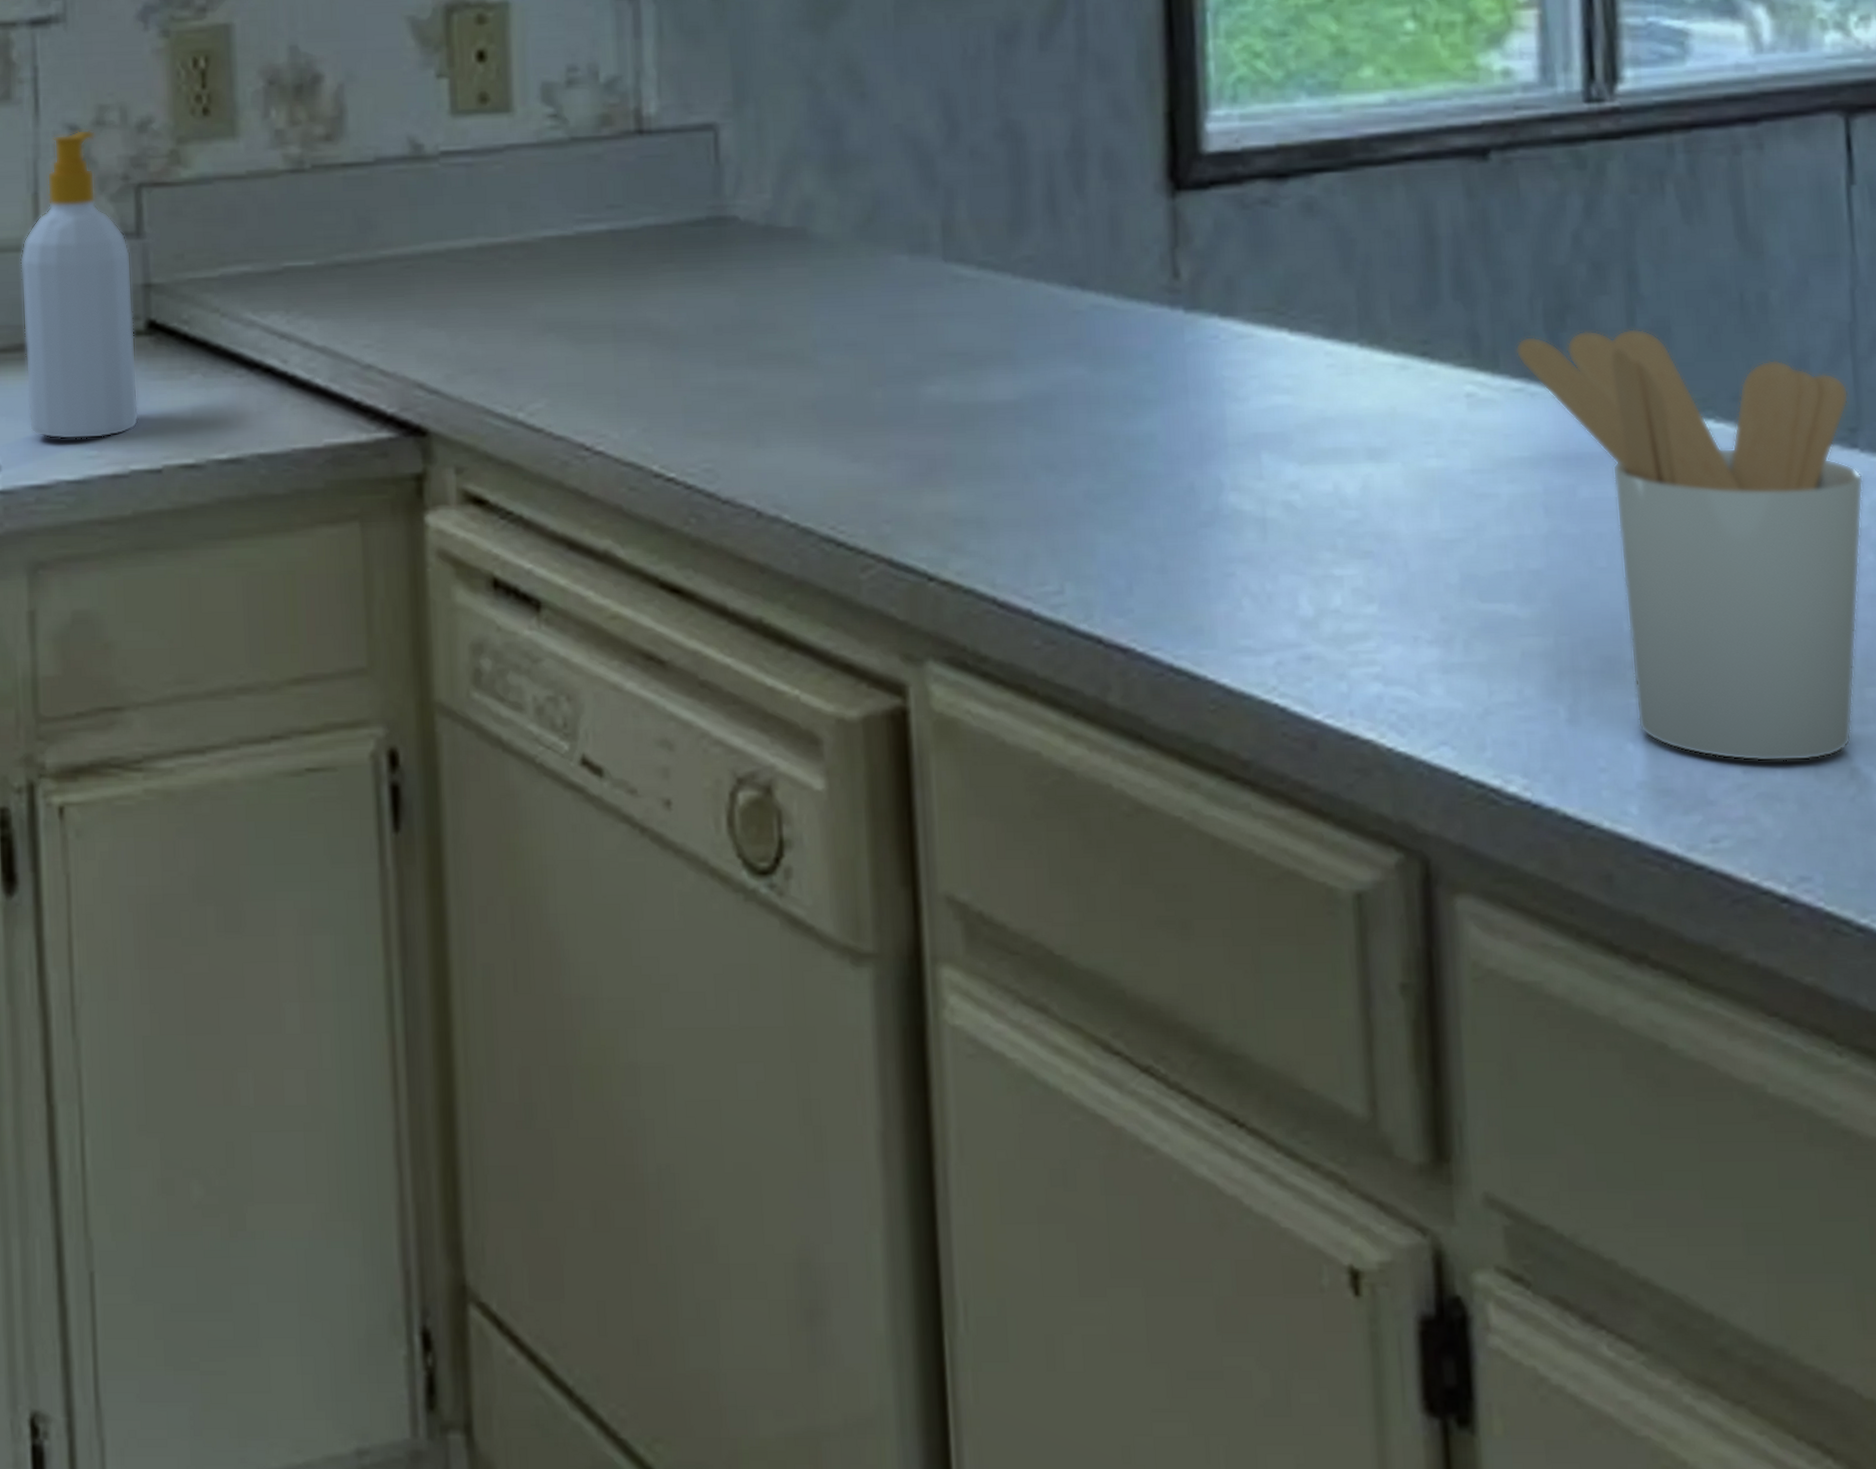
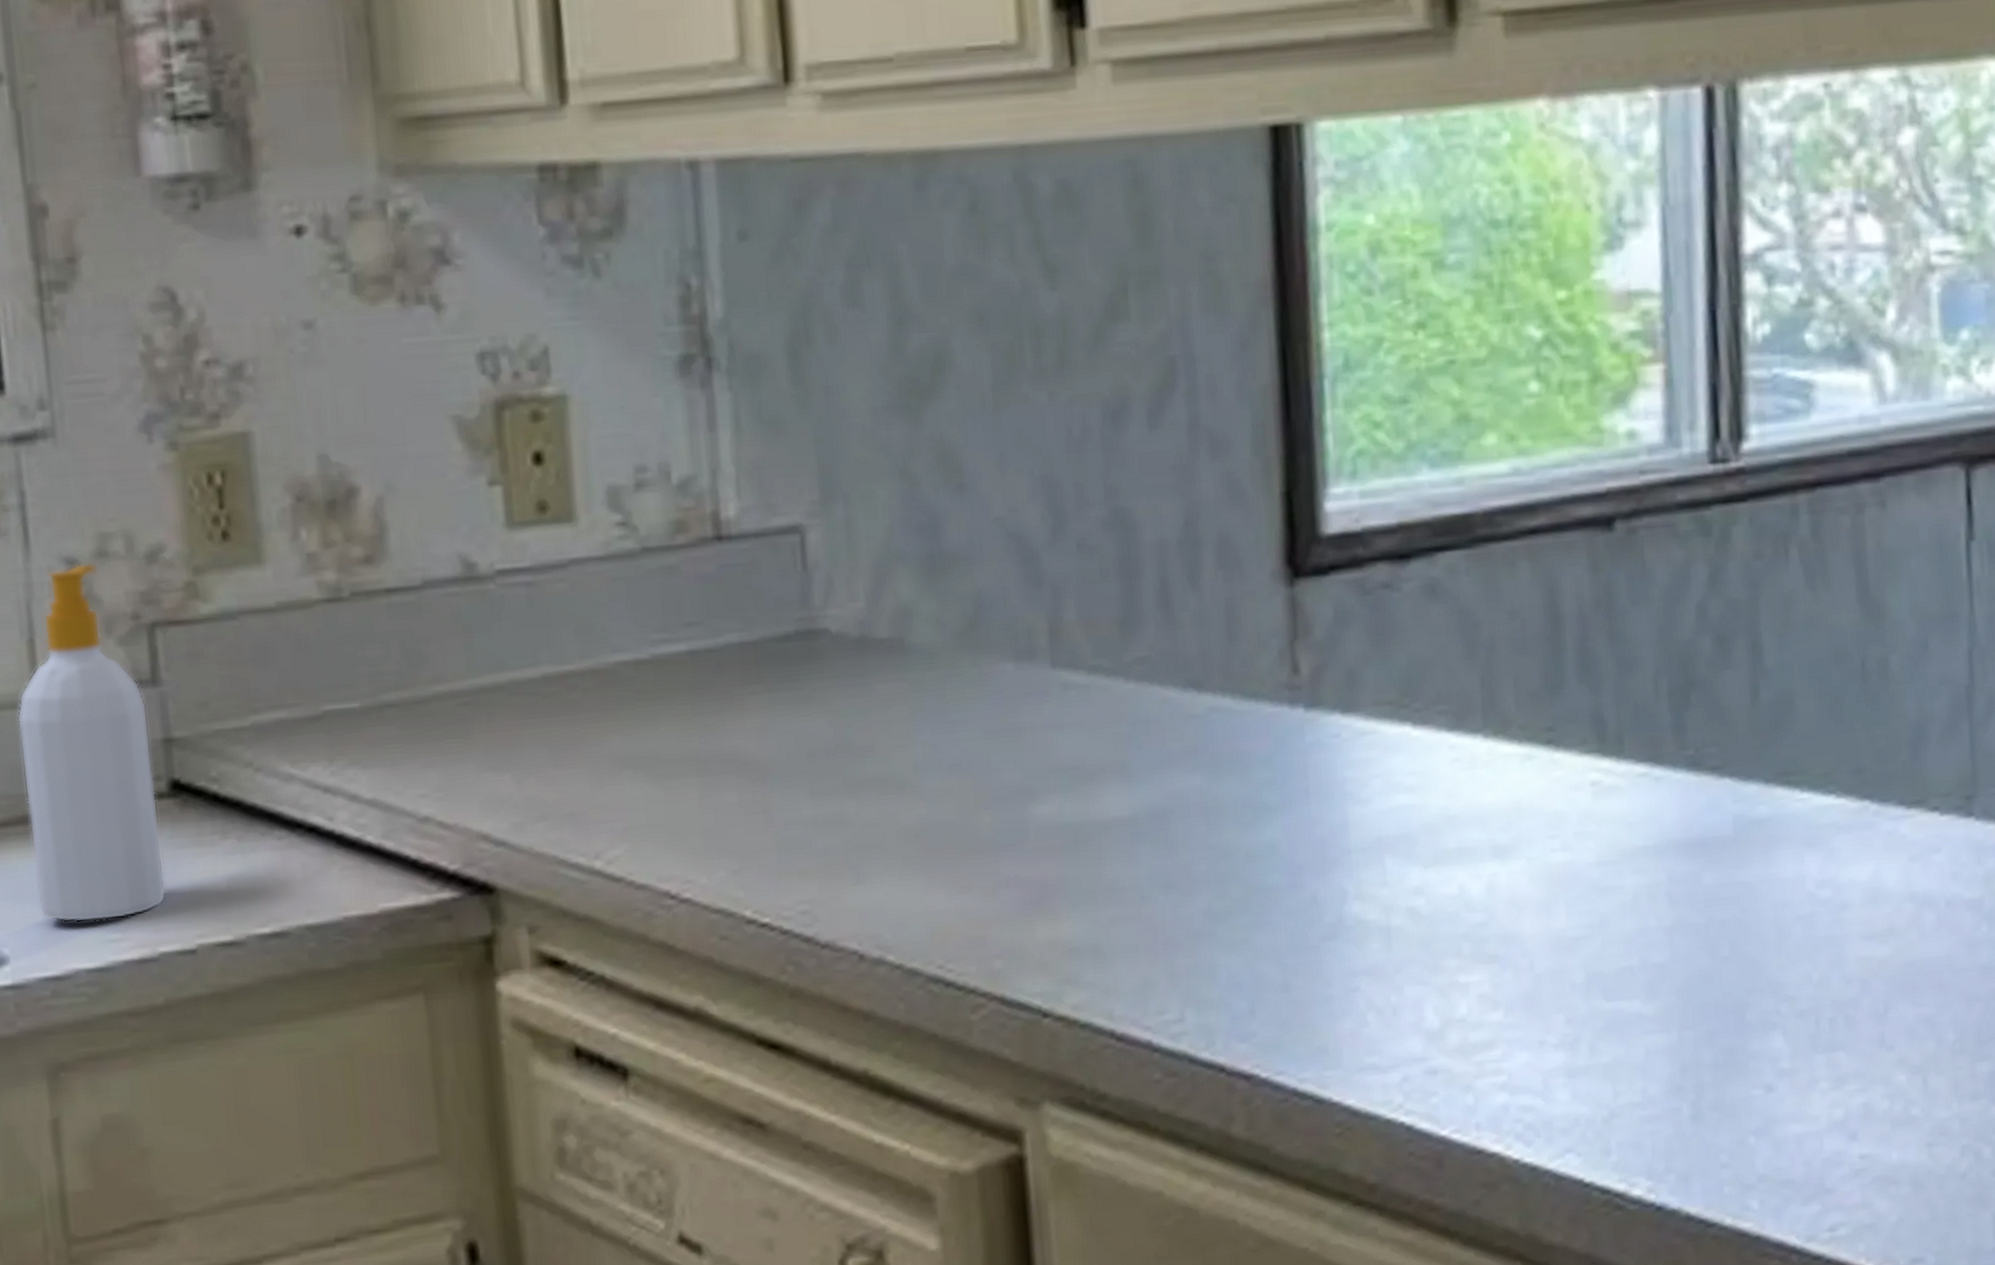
utensil holder: present [1515,328,1864,762] -> none [1640,703,1979,1146]

